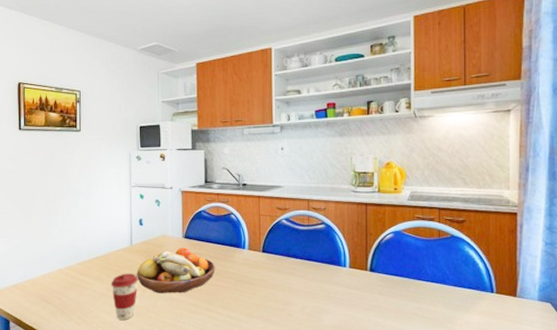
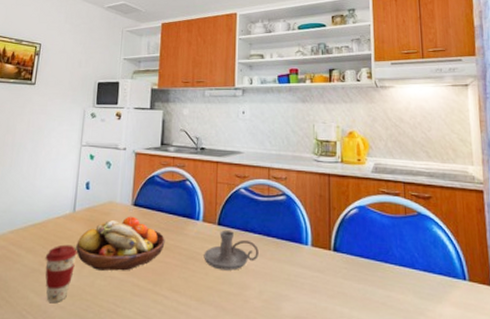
candle holder: none [251,256,301,290] -> present [204,229,259,271]

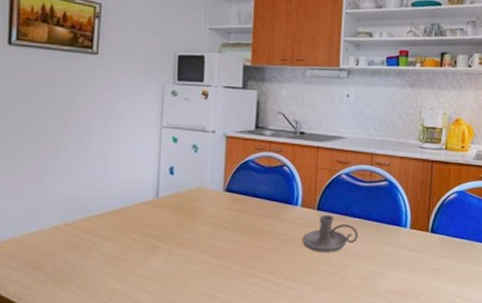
coffee cup: present [45,244,77,302] -> none [126,231,163,288]
fruit bowl: present [76,216,165,271] -> none [162,202,261,256]

